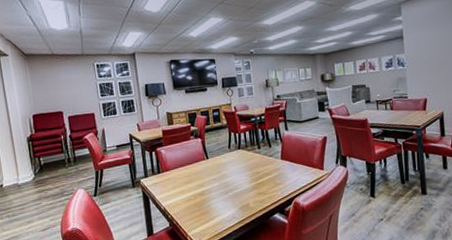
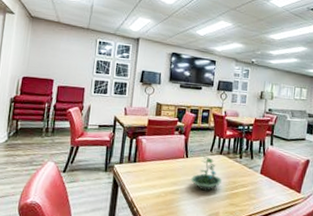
terrarium: none [215,153,246,187] -> present [190,156,223,191]

